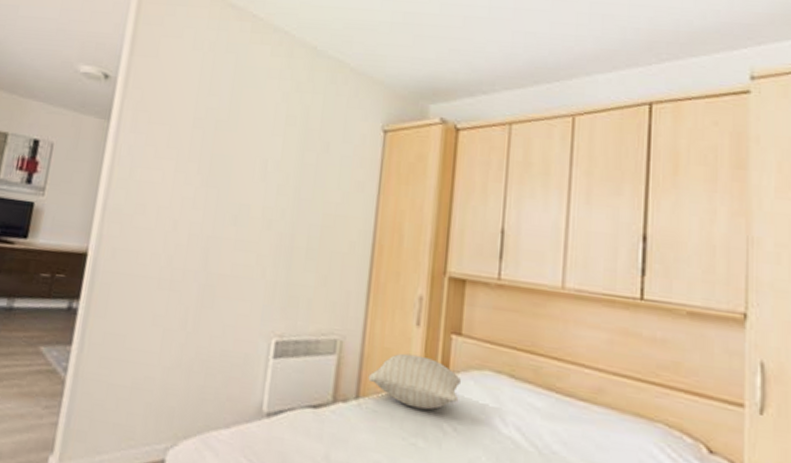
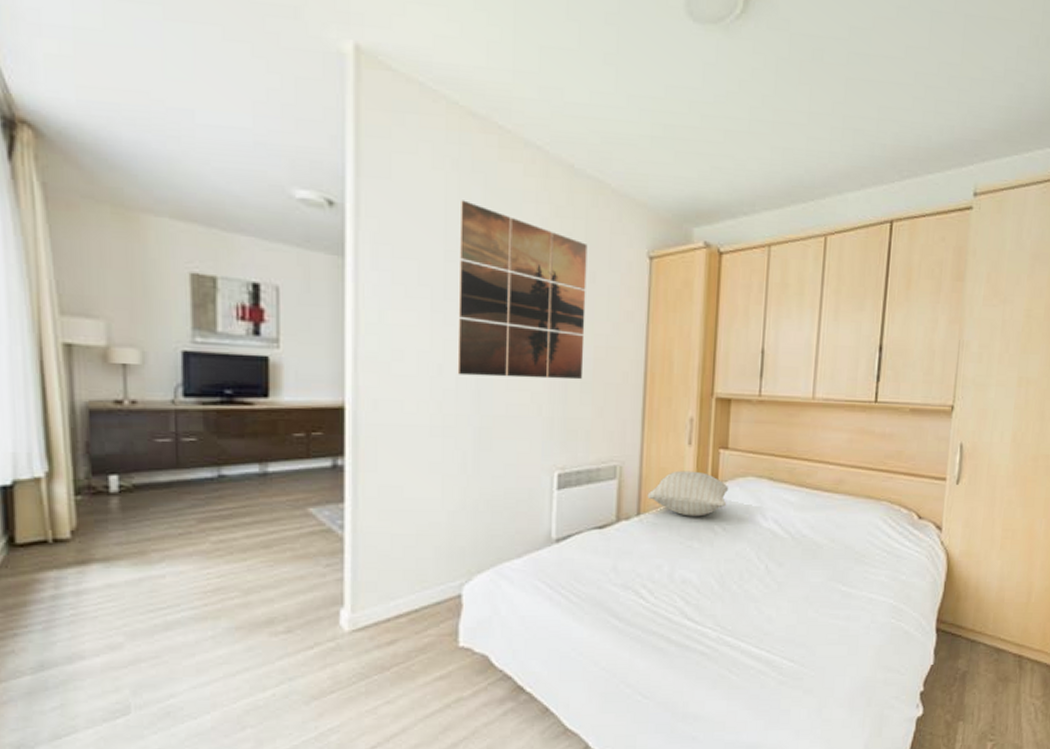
wall art: none [190,75,324,246] -> present [457,200,588,380]

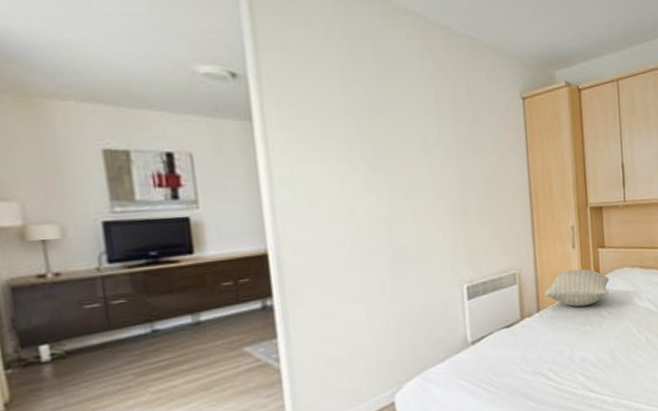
wall art: present [457,200,588,380] -> none [354,63,478,214]

